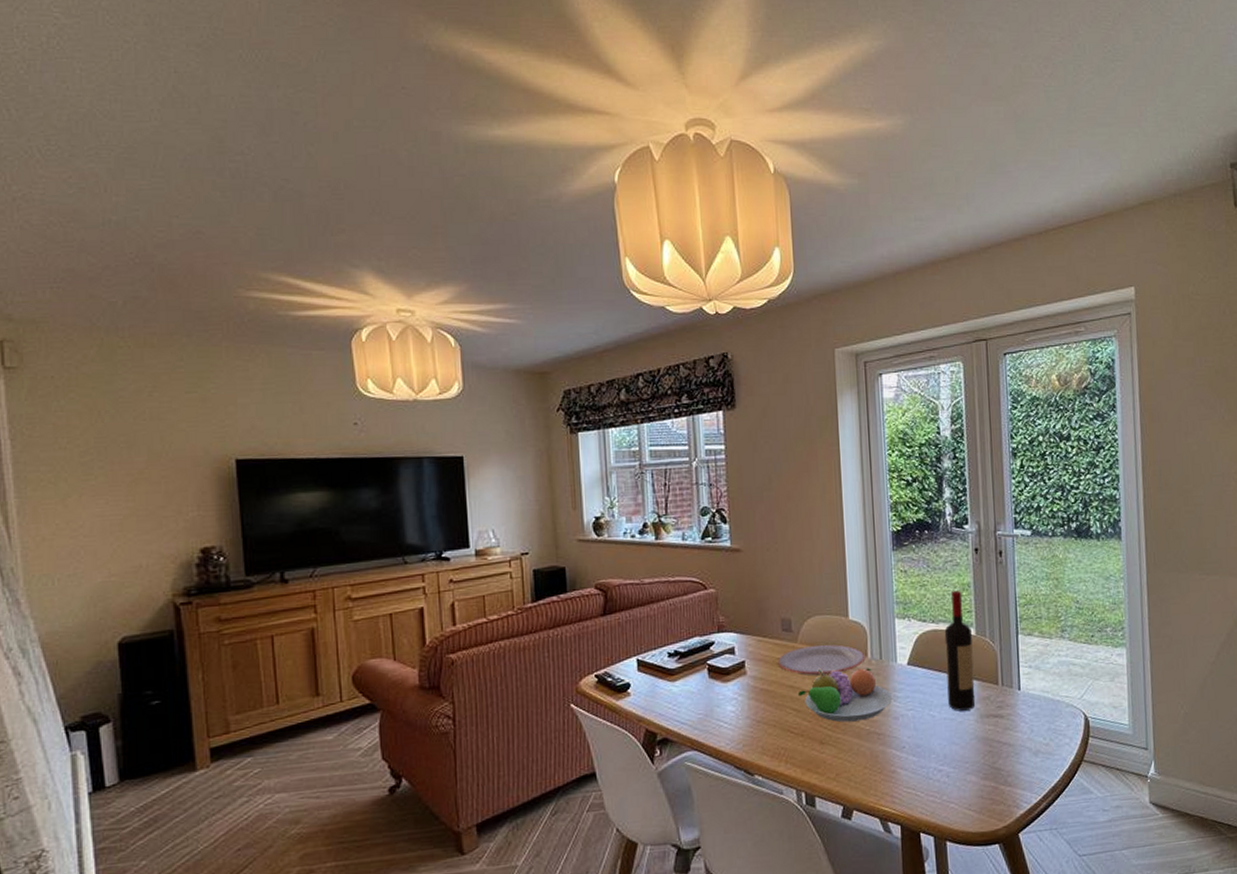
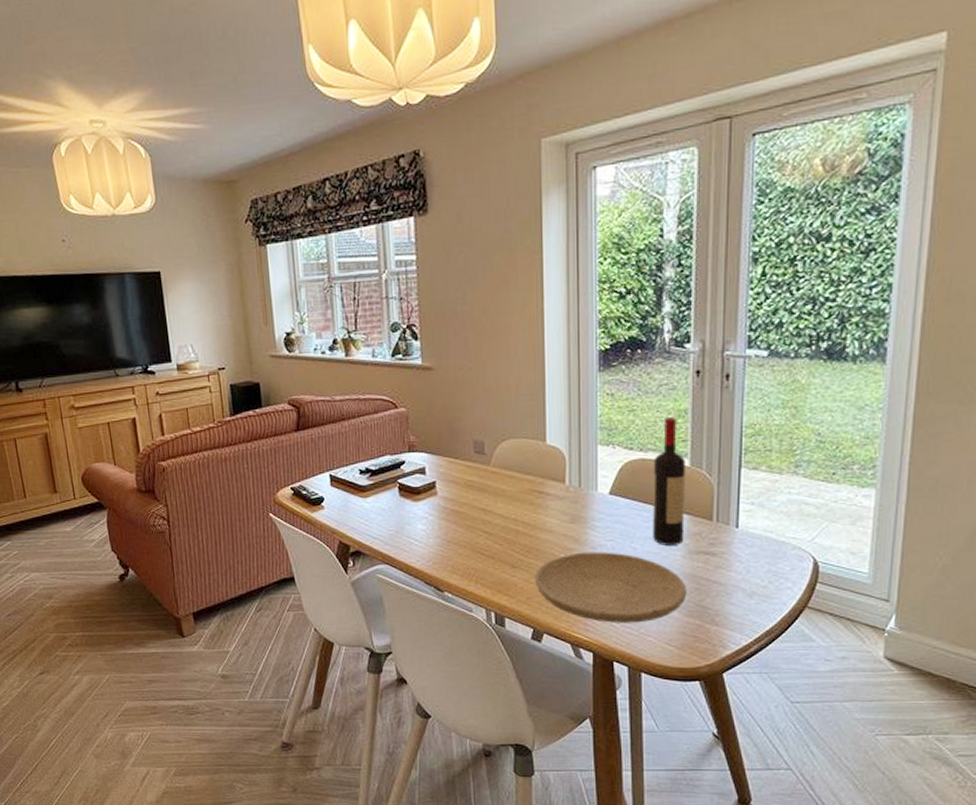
plate: present [778,644,866,676] -> none [470,469,563,500]
fruit bowl: present [798,668,893,723] -> none [490,493,591,548]
plate: none [843,721,982,793] -> present [535,552,687,623]

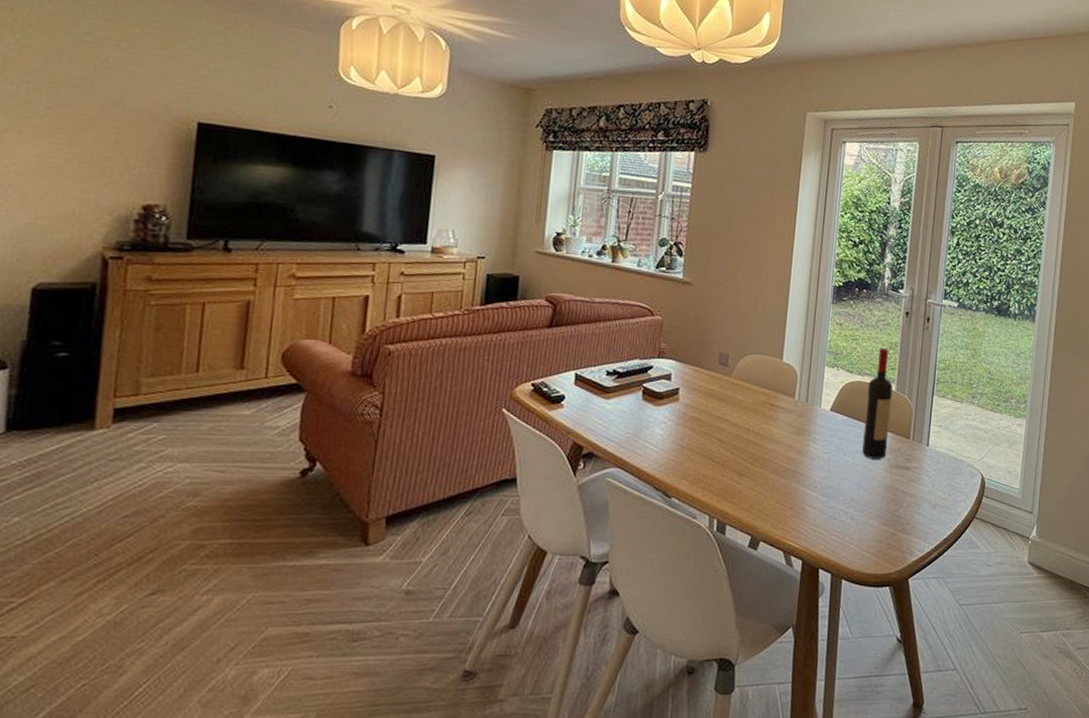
plate: present [535,552,687,623] -> none [758,462,886,531]

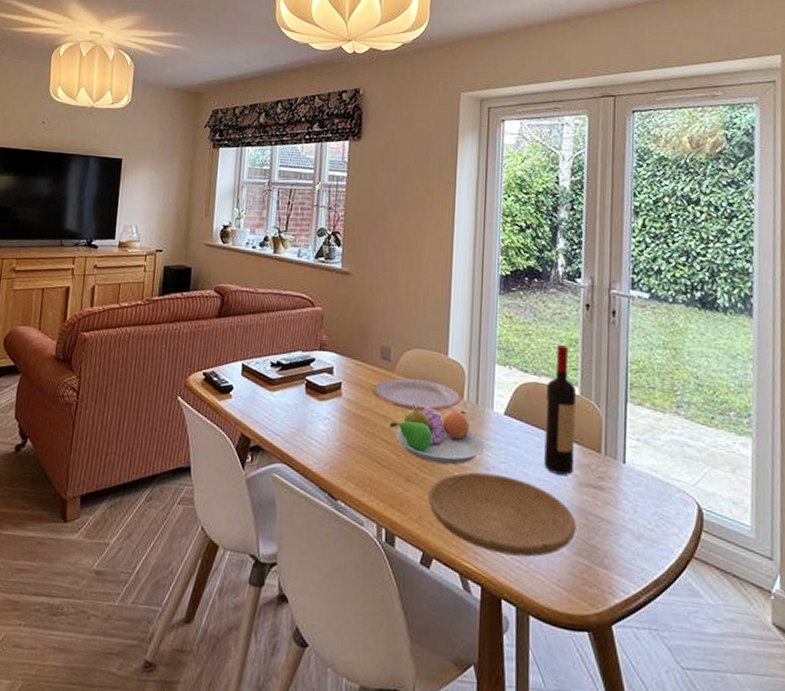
plate: none [710,381,793,411] -> present [373,378,461,411]
fruit bowl: none [725,404,813,458] -> present [390,403,486,465]
plate: none [758,462,886,531] -> present [428,472,576,557]

